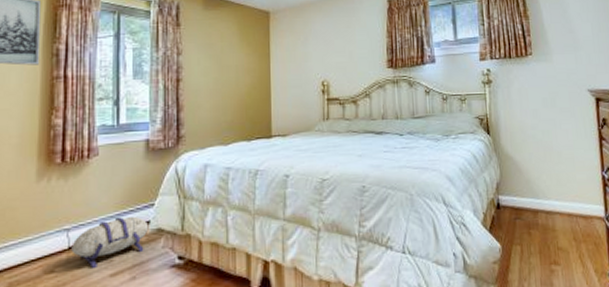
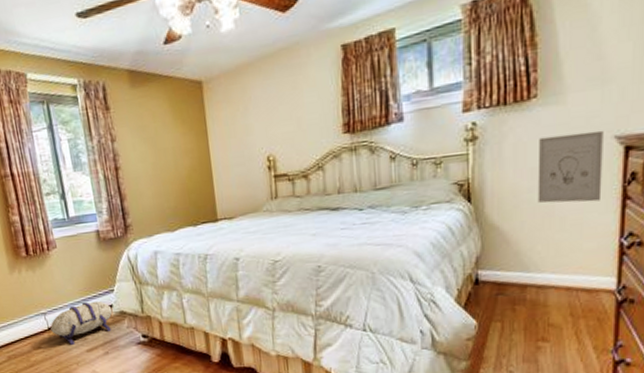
wall art: none [536,84,585,140] -> present [537,130,603,203]

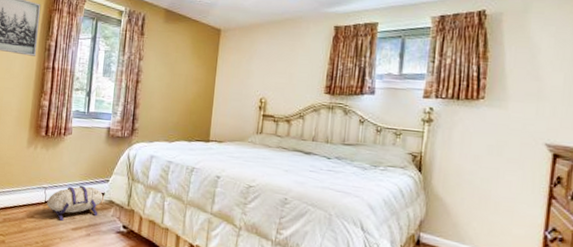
wall art: present [537,130,603,203] -> none [477,131,536,195]

